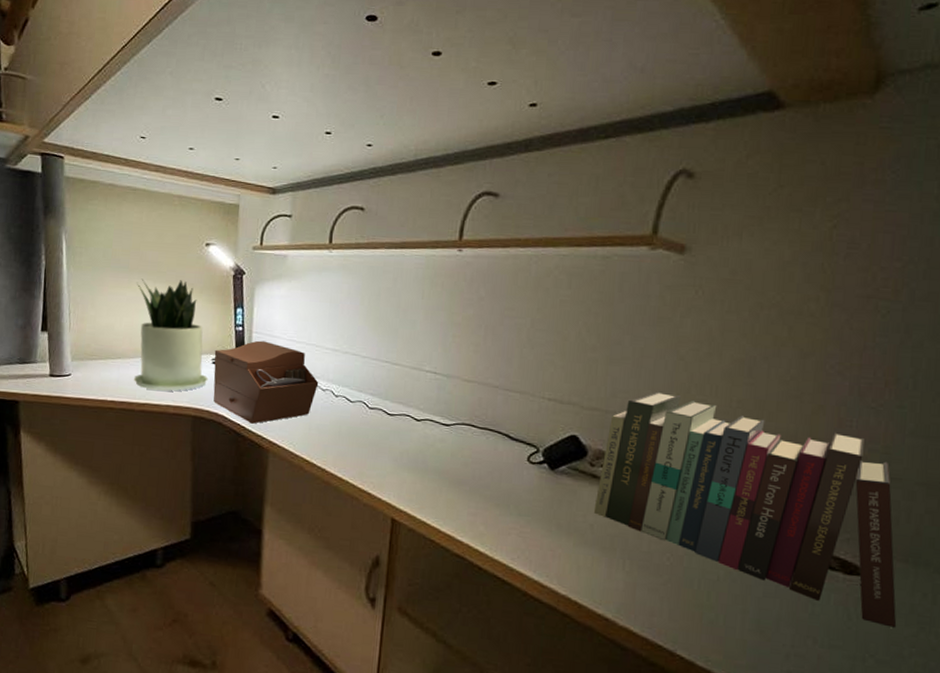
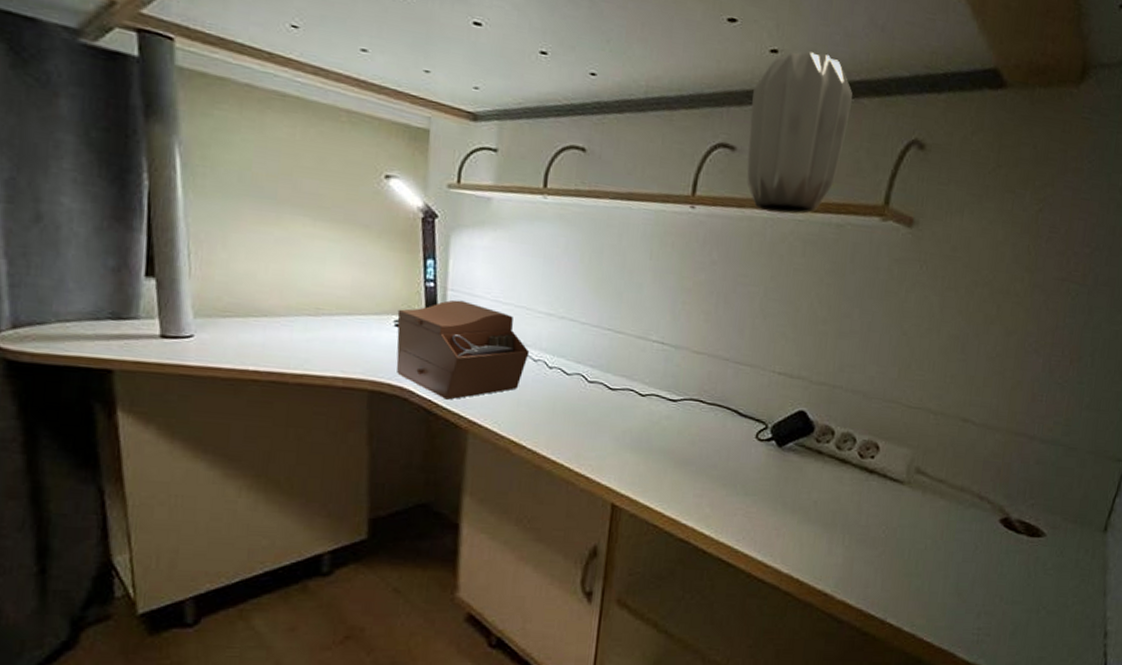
planter: present [133,278,208,391] -> none [285,214,390,360]
vase: none [510,101,613,250] -> present [746,51,853,215]
books: present [593,391,897,628] -> none [817,366,1069,581]

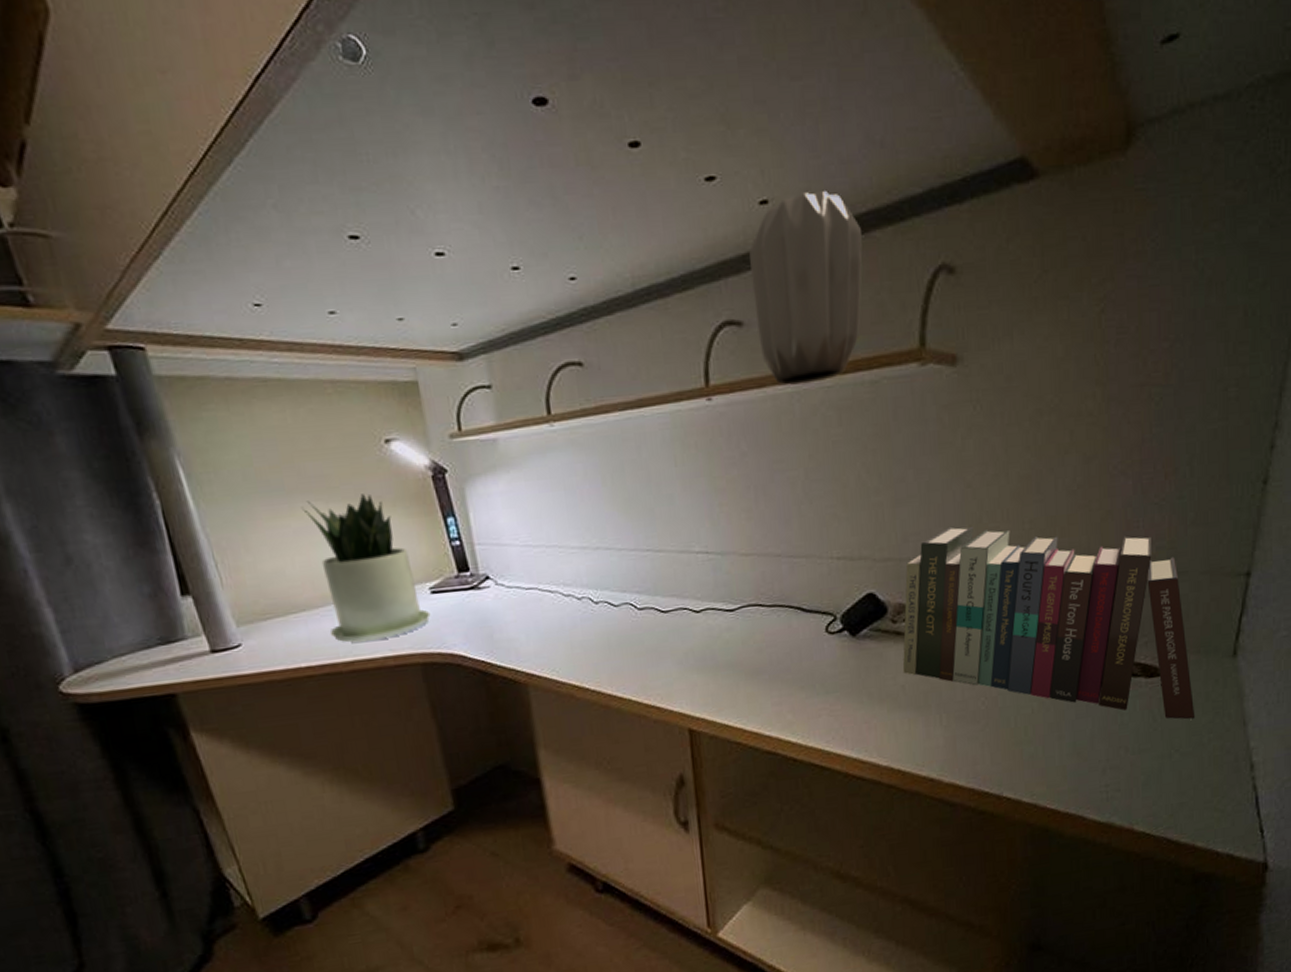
planter: none [285,214,390,360] -> present [302,494,431,643]
sewing box: present [396,300,530,400] -> none [430,552,572,657]
books: none [817,366,1069,581] -> present [902,526,1195,720]

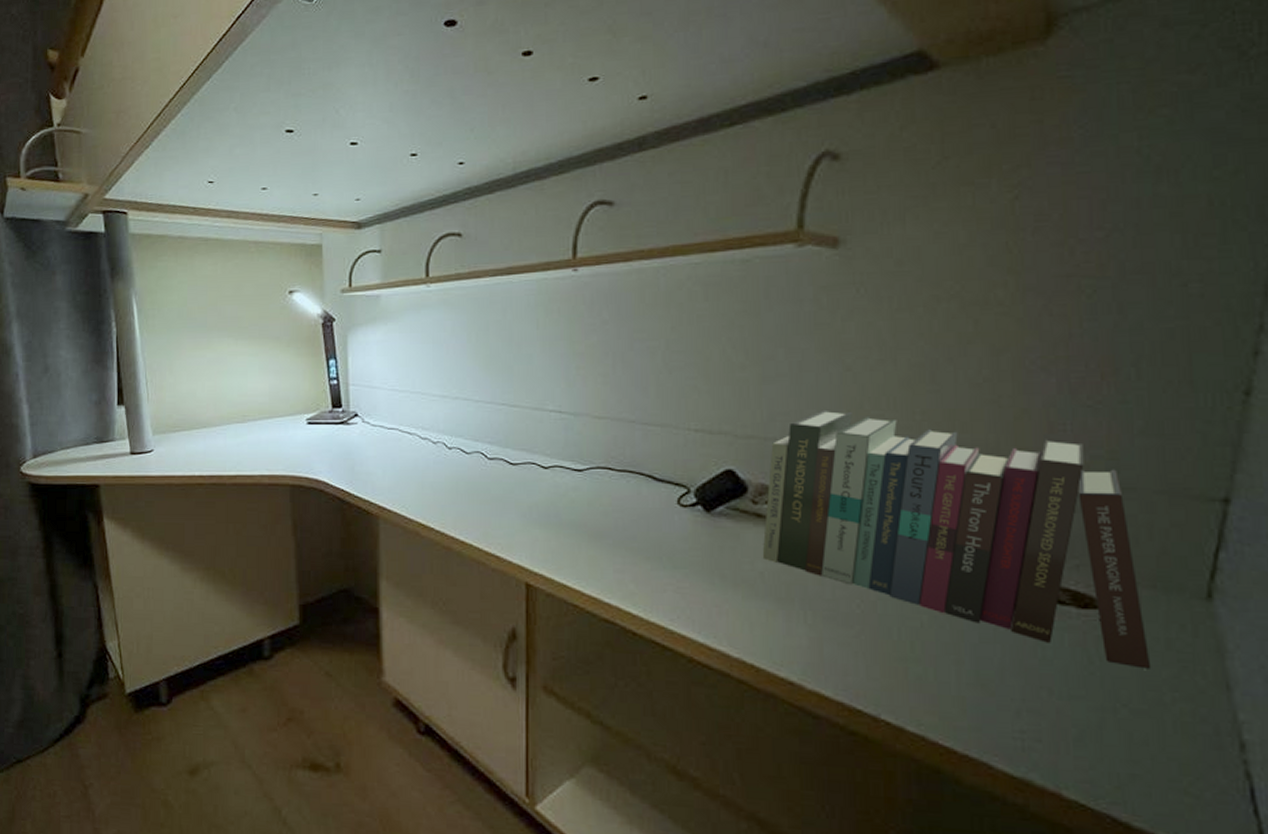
planter: present [302,494,431,643] -> none [217,334,304,459]
vase: present [749,191,863,386] -> none [625,87,740,261]

